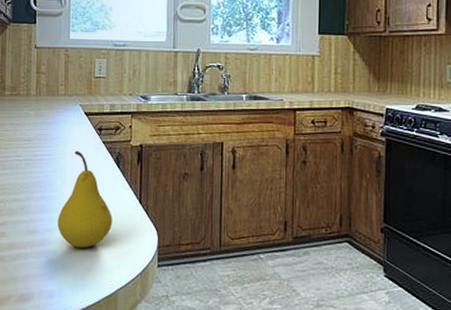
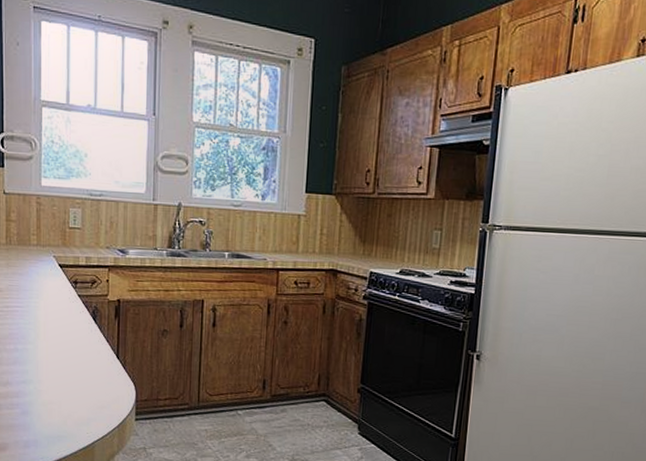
fruit: present [57,151,112,248] -> none [32,304,89,401]

